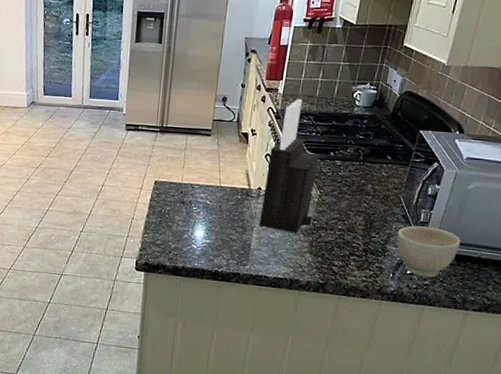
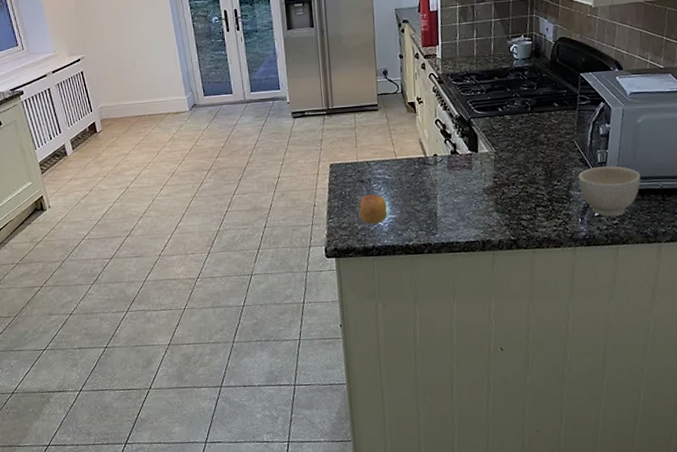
apple: none [172,216,203,246] -> present [354,194,387,224]
knife block: present [259,99,320,233] -> none [439,60,493,194]

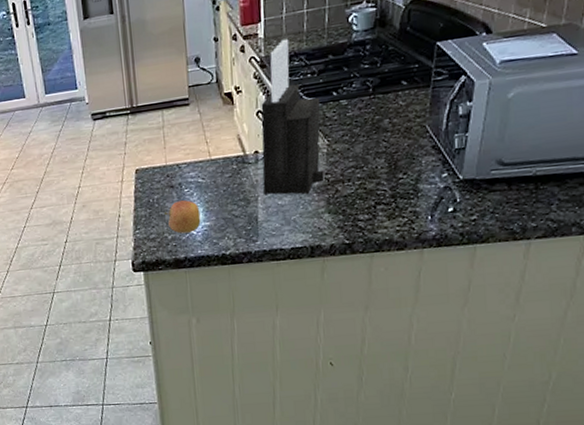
knife block: none [439,60,493,194] -> present [261,38,325,195]
bowl: present [578,166,641,217] -> none [429,152,509,212]

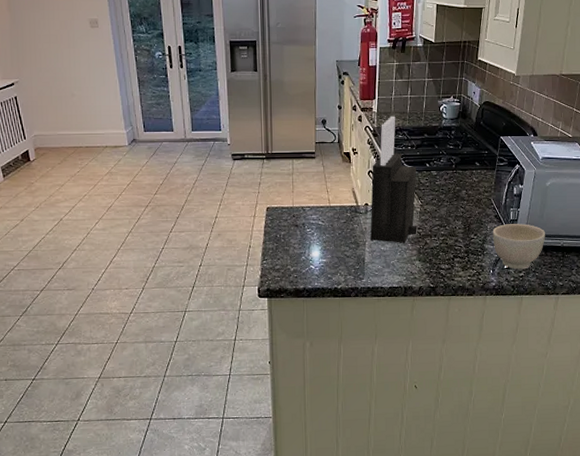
apple: present [164,200,201,234] -> none [288,239,319,267]
bowl: none [429,152,509,212] -> present [492,224,546,270]

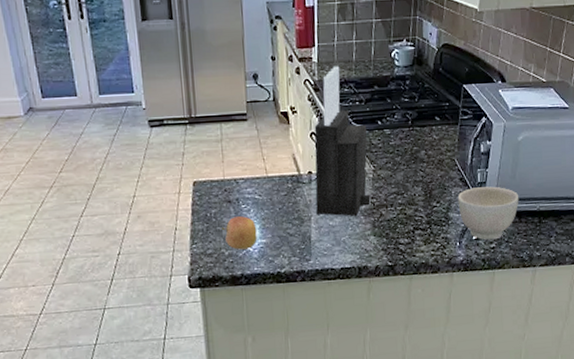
apple: none [288,239,319,267] -> present [221,216,257,250]

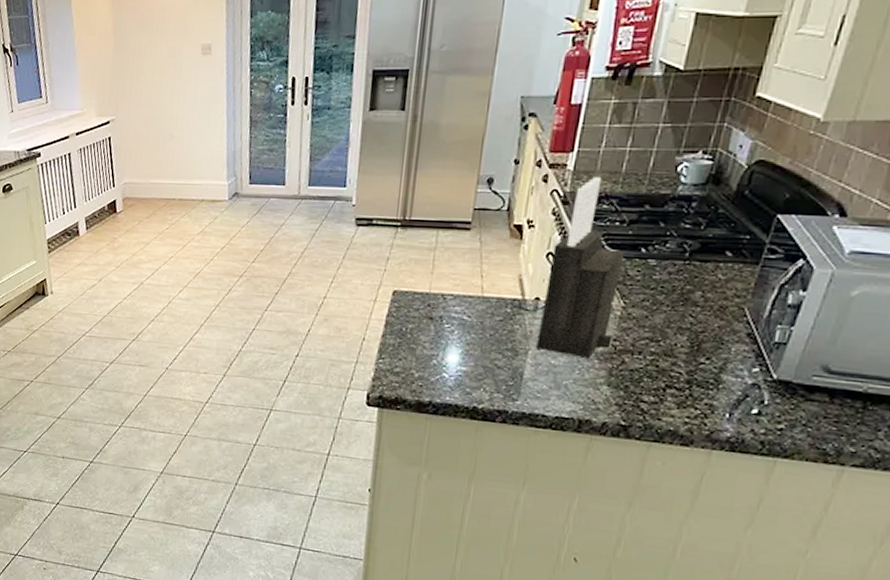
apple: present [221,216,257,250] -> none [415,336,458,375]
bowl: present [457,186,519,240] -> none [737,347,837,419]

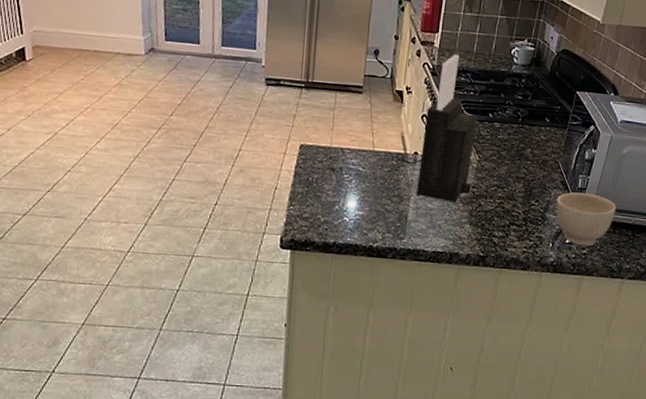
bowl: none [737,347,837,419] -> present [556,192,617,246]

